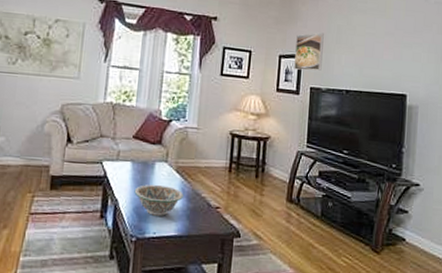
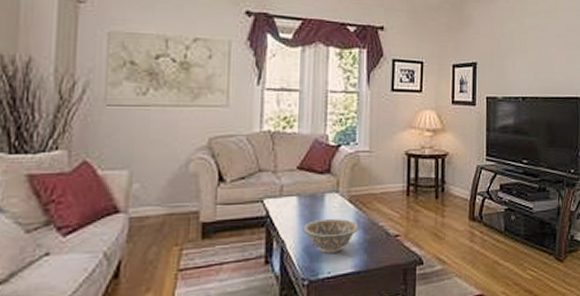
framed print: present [294,32,324,71] -> none [469,38,497,79]

